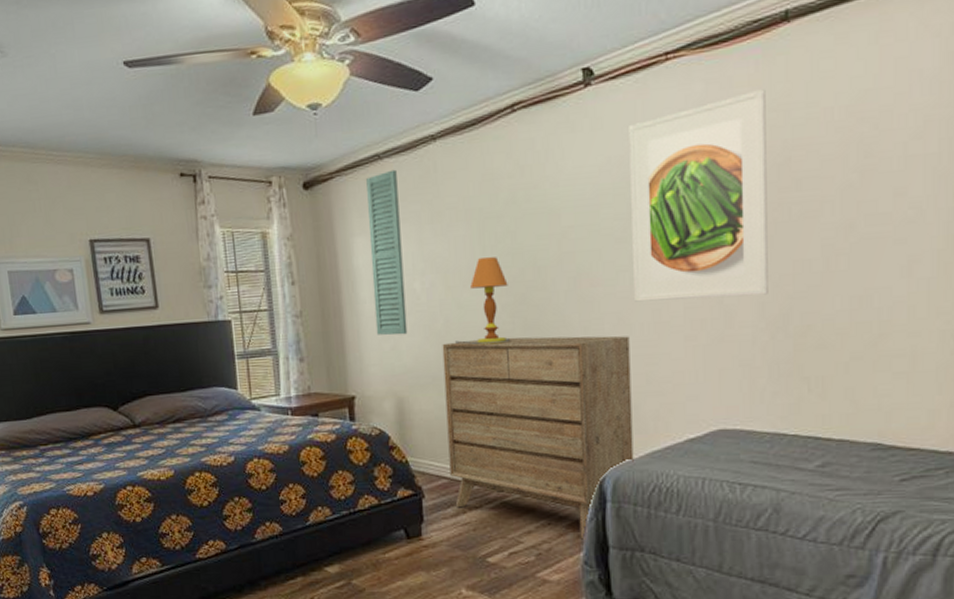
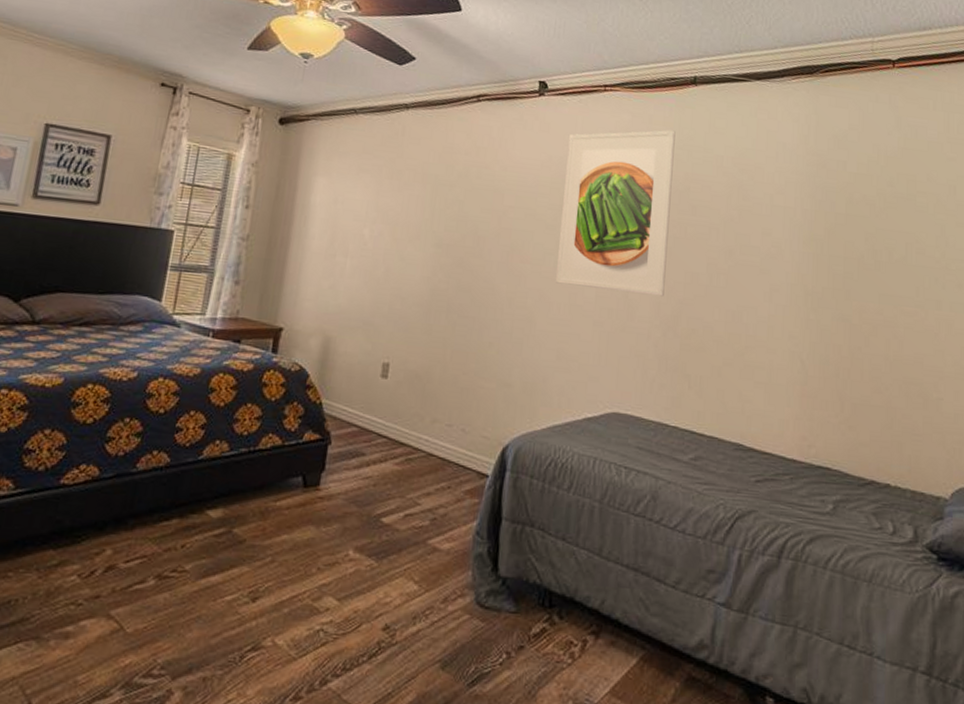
wall art: present [366,169,408,336] -> none [318,125,369,276]
dresser: present [442,336,634,540] -> none [360,290,547,508]
table lamp: present [455,257,511,345] -> none [392,218,450,301]

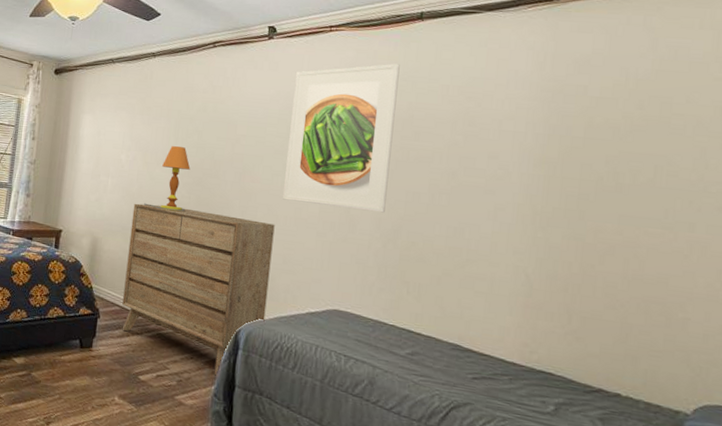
dresser: none [360,290,547,508] -> present [122,203,275,376]
table lamp: none [392,218,450,301] -> present [144,146,191,212]

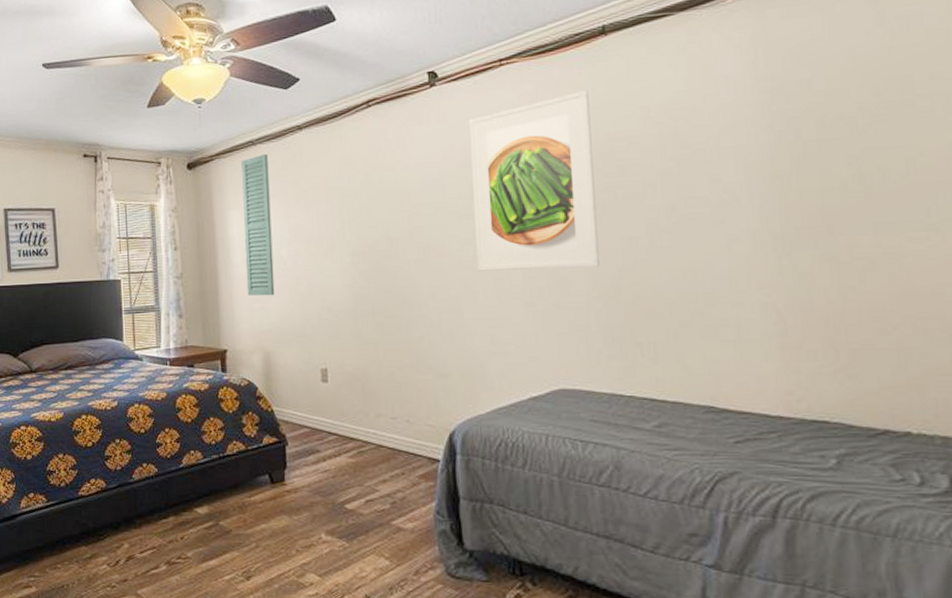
wall art: none [87,71,124,192] -> present [242,153,275,296]
dresser: present [122,203,275,376] -> none [305,300,481,490]
table lamp: present [144,146,191,212] -> none [317,229,367,307]

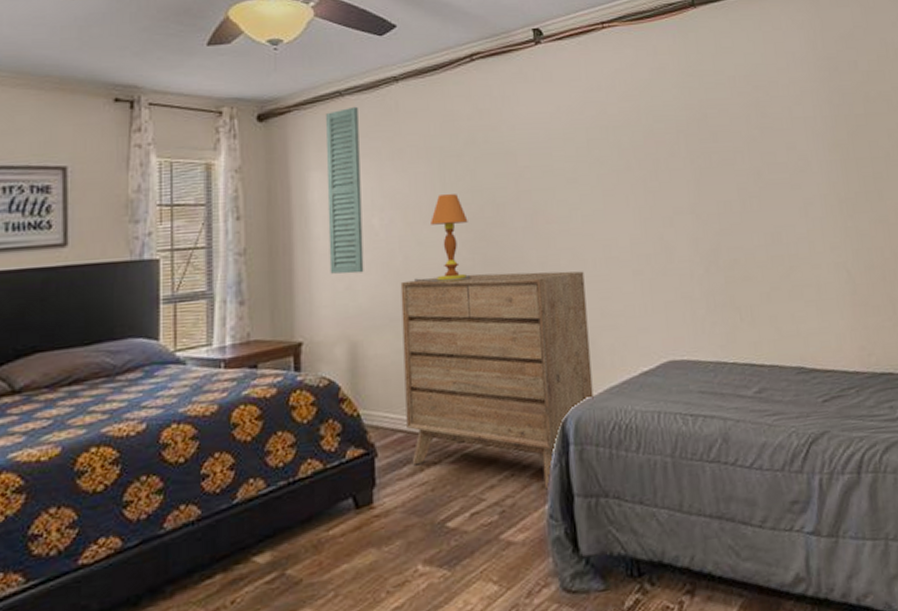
dresser: none [305,300,481,490] -> present [400,271,594,490]
table lamp: none [317,229,367,307] -> present [414,194,471,283]
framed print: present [469,90,600,271] -> none [574,58,700,239]

